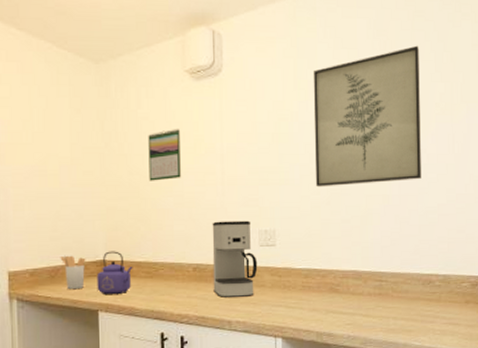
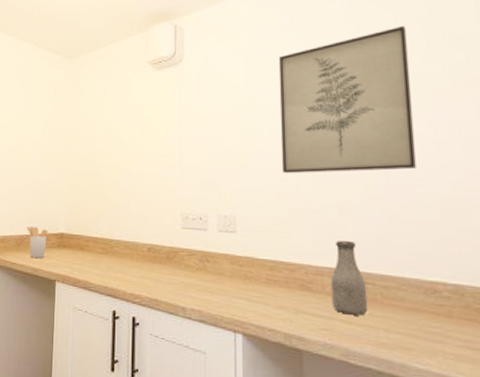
kettle: present [96,251,133,294] -> none [56,225,90,267]
calendar: present [148,128,182,181] -> none [109,113,141,162]
coffee maker: present [212,220,258,298] -> none [168,203,216,284]
bottle: none [353,245,382,309] -> present [330,240,368,316]

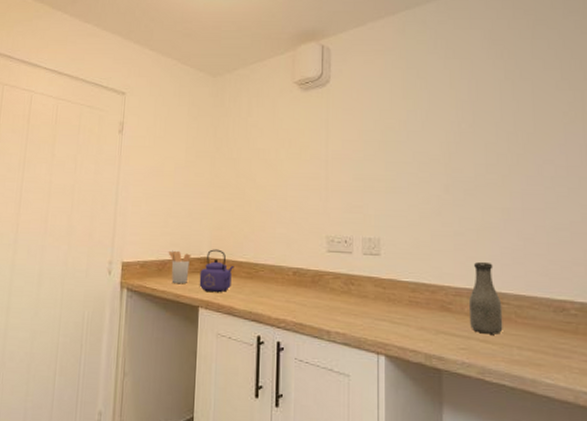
kettle: none [56,225,90,267] -> present [199,249,234,292]
wall art: present [278,25,416,174] -> none [422,53,549,197]

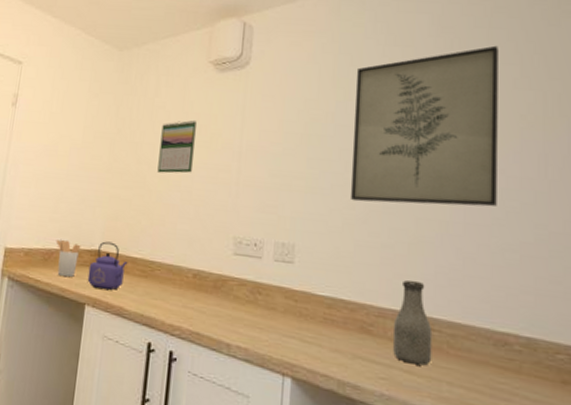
calendar: none [255,135,287,184] -> present [157,119,196,174]
wall art: none [422,53,549,197] -> present [350,45,498,207]

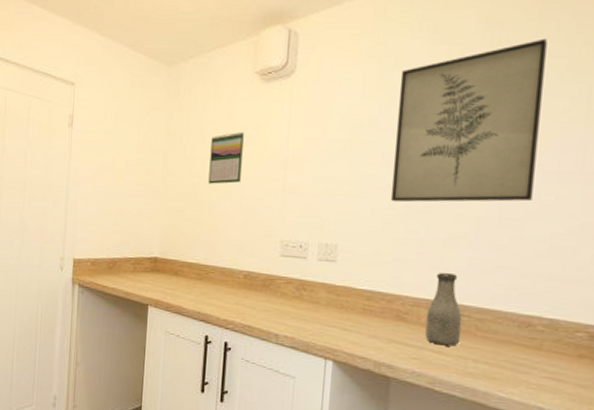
utensil holder: present [56,239,81,278] -> none [118,249,142,283]
kettle: present [87,241,128,290] -> none [149,249,185,292]

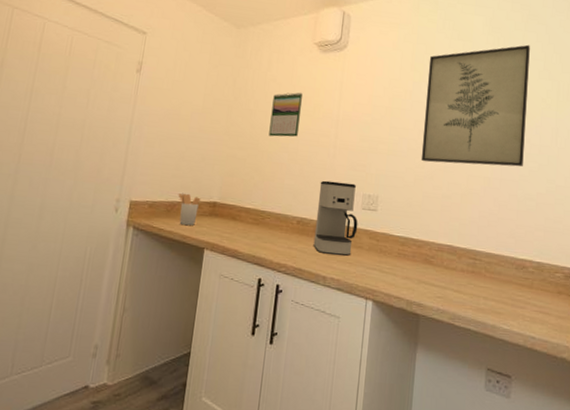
utensil holder: none [118,249,142,283] -> present [178,193,201,226]
coffee maker: none [263,229,314,312] -> present [313,180,358,256]
bottle: present [425,272,463,347] -> none [447,222,475,286]

